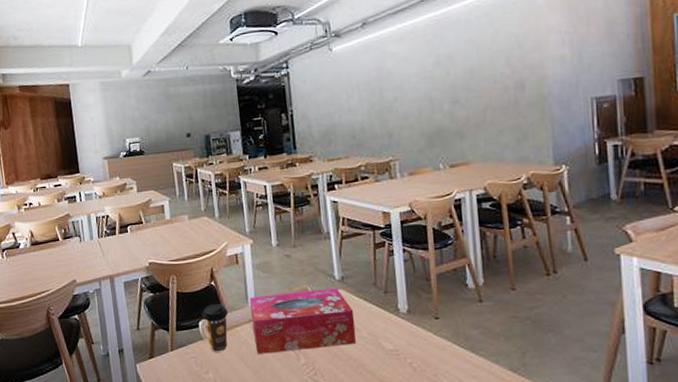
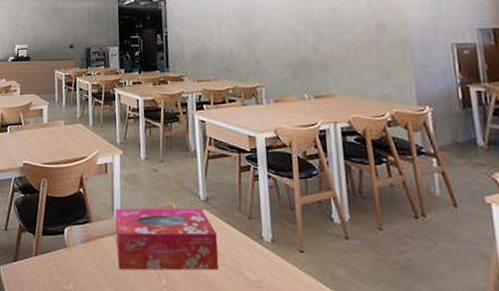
coffee cup: present [202,304,228,352] -> none [68,212,93,263]

